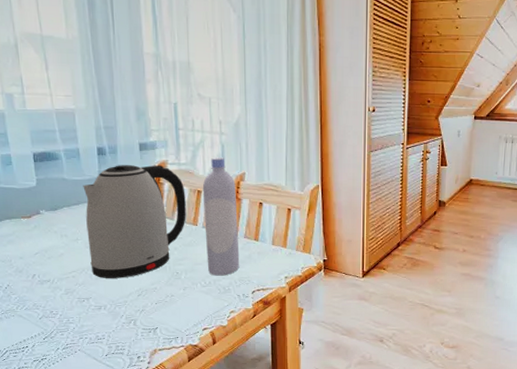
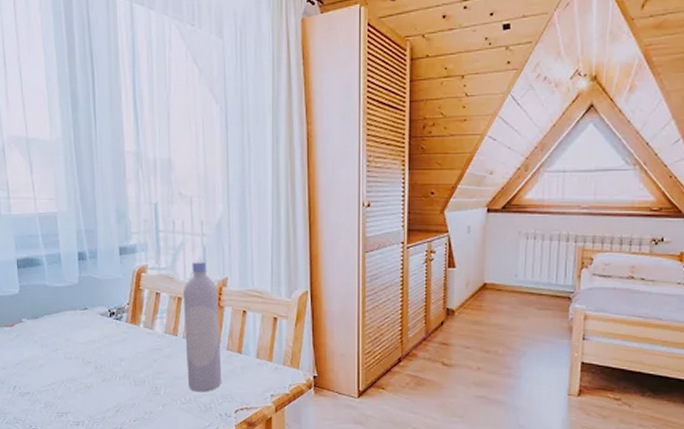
kettle: present [83,164,186,278] -> none [63,269,166,392]

